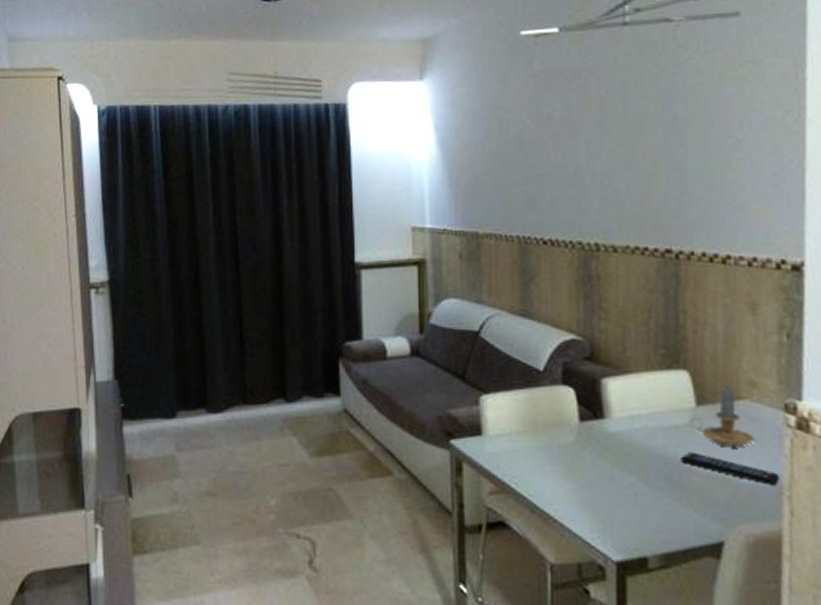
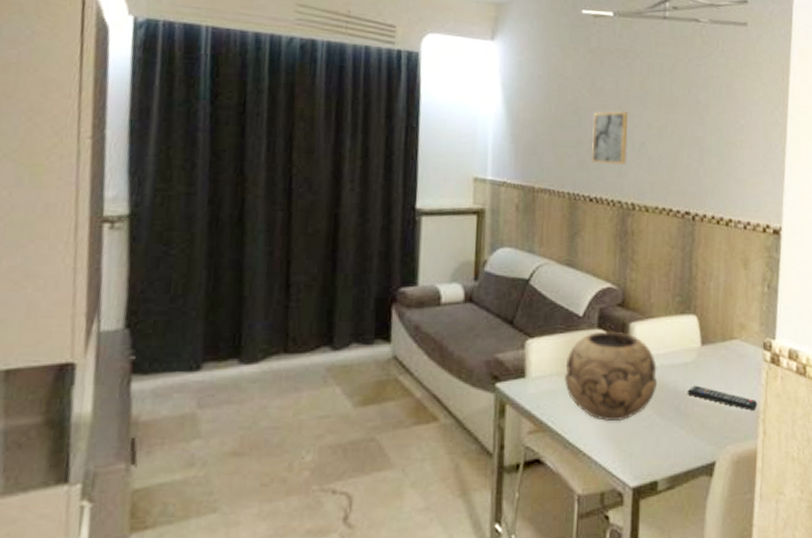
decorative bowl: none [525,387,641,488] -> present [563,331,658,422]
wall art: none [542,138,586,202] -> present [592,110,629,166]
candle: present [690,387,755,447] -> none [696,329,742,379]

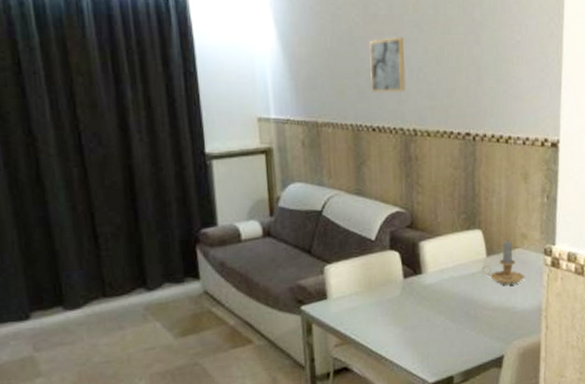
decorative bowl: present [563,331,658,422] -> none [362,251,449,331]
remote control: present [687,385,758,411] -> none [476,292,540,310]
candle: none [696,329,742,379] -> present [483,240,525,285]

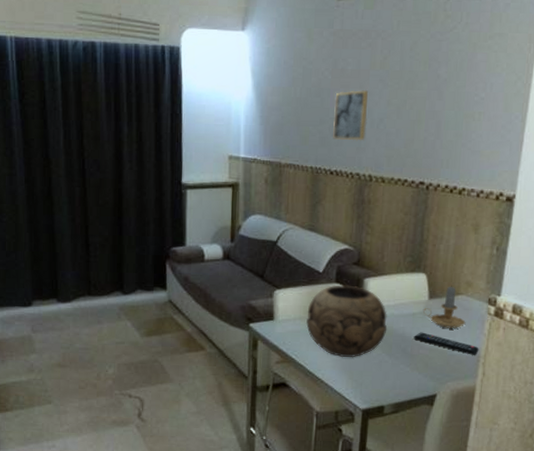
decorative bowl: none [362,251,449,331] -> present [305,285,388,358]
remote control: none [476,292,540,310] -> present [414,332,479,355]

